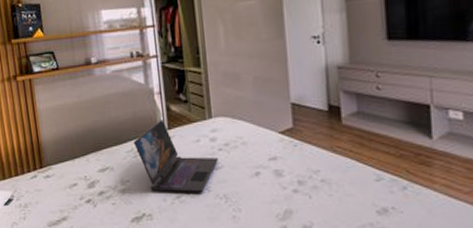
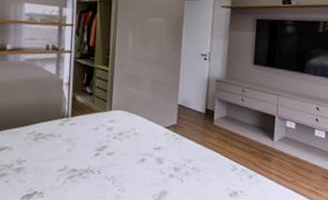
laptop: present [133,120,219,192] -> none [35,108,113,173]

